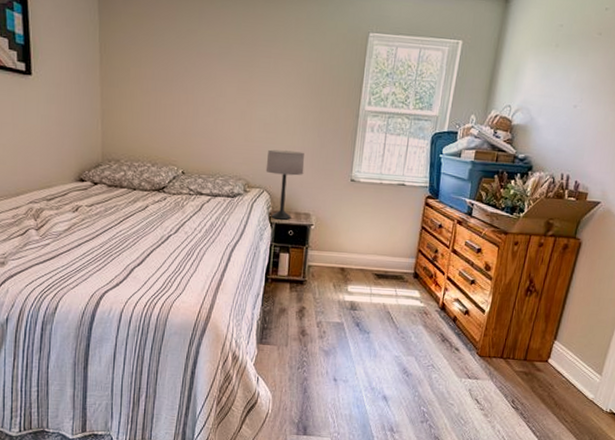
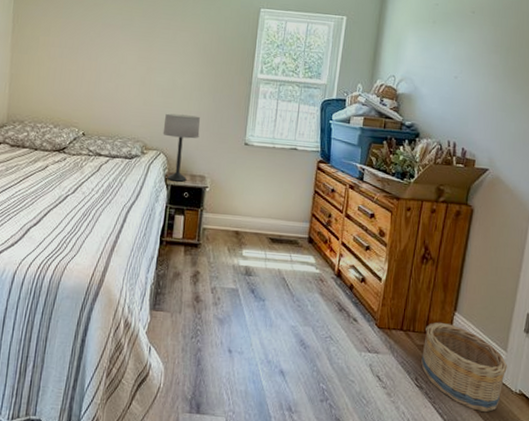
basket: none [518,350,602,430] -> present [421,322,508,413]

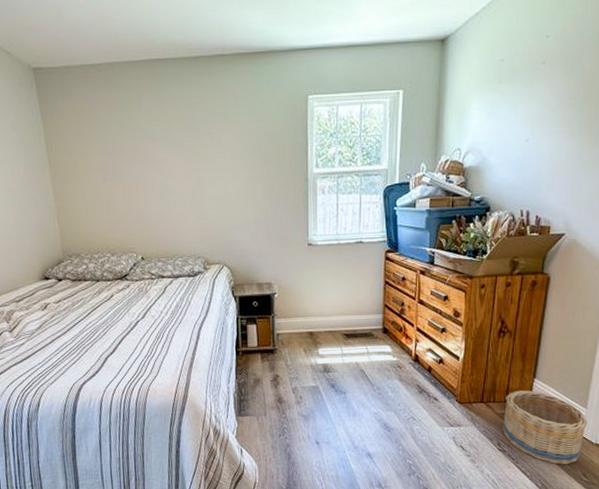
table lamp: present [162,113,201,182] -> none [222,223,261,292]

